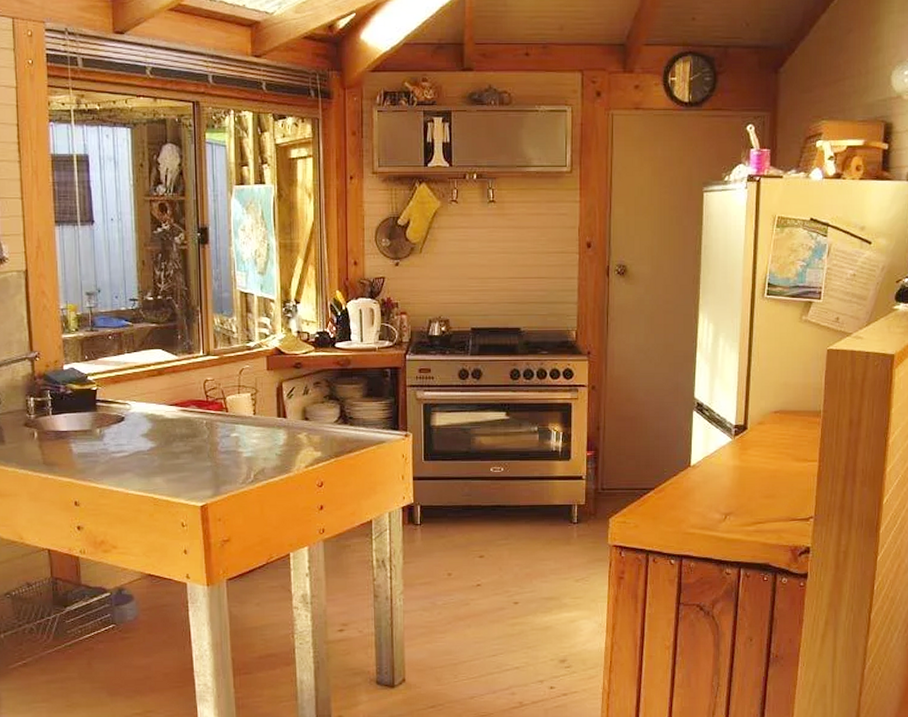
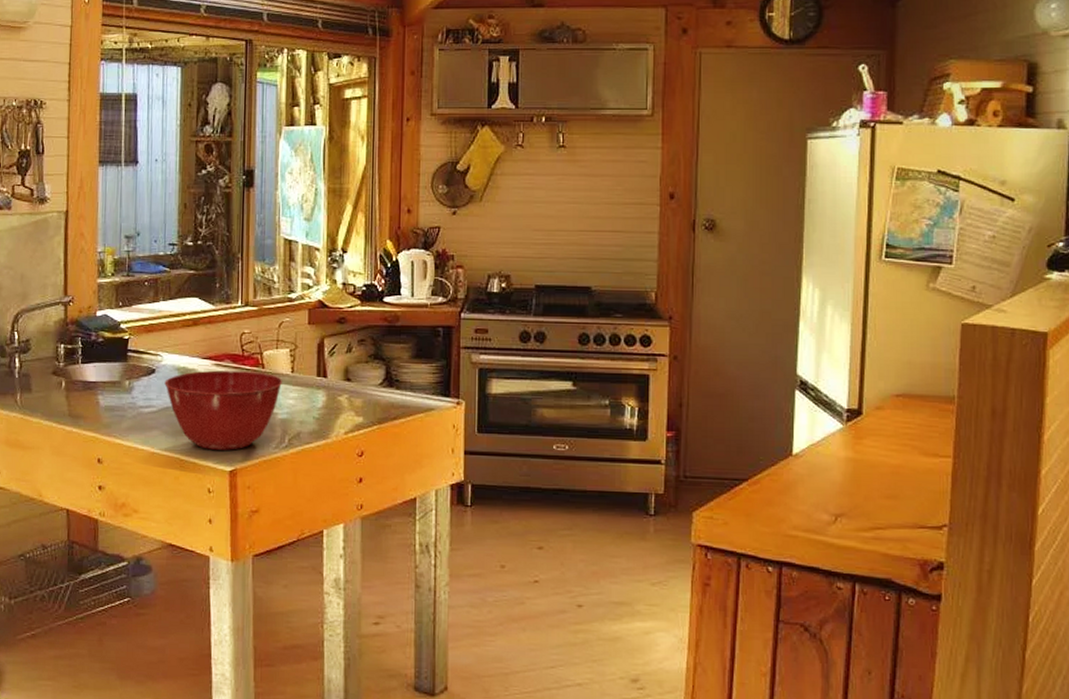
mixing bowl: none [134,415,246,488] -> present [164,370,283,450]

